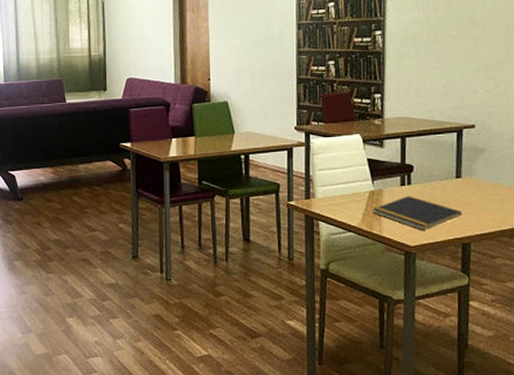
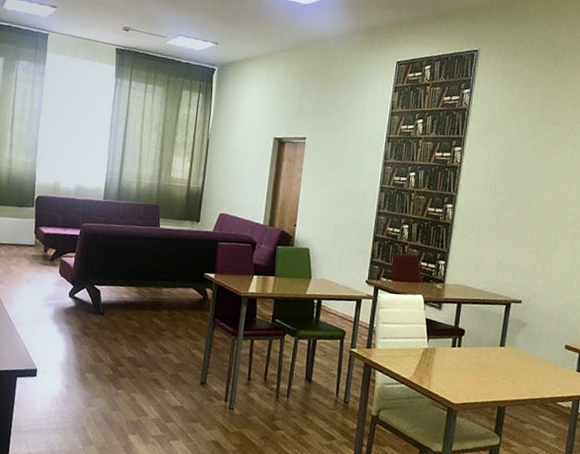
notepad: present [371,196,462,231] -> none [424,357,502,391]

